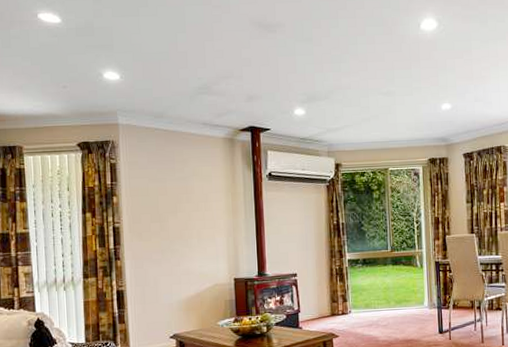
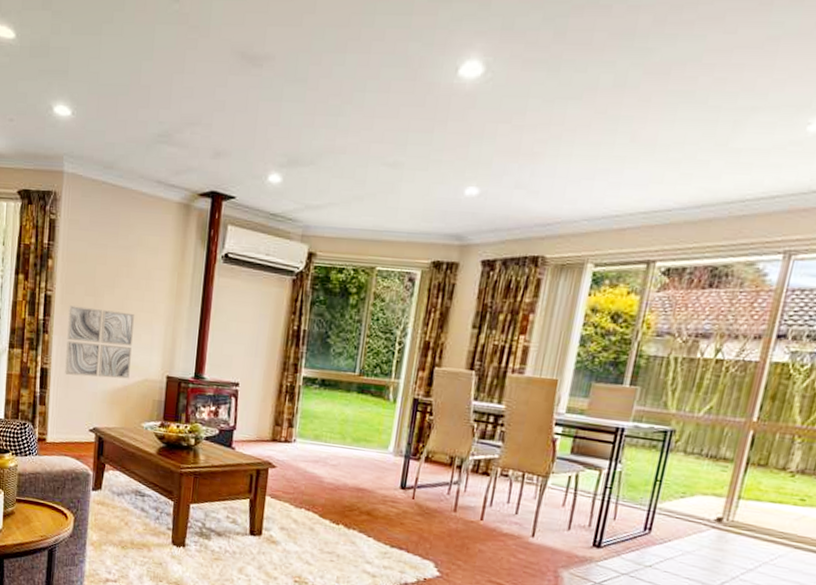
wall art: none [137,231,201,293] -> present [65,305,134,379]

